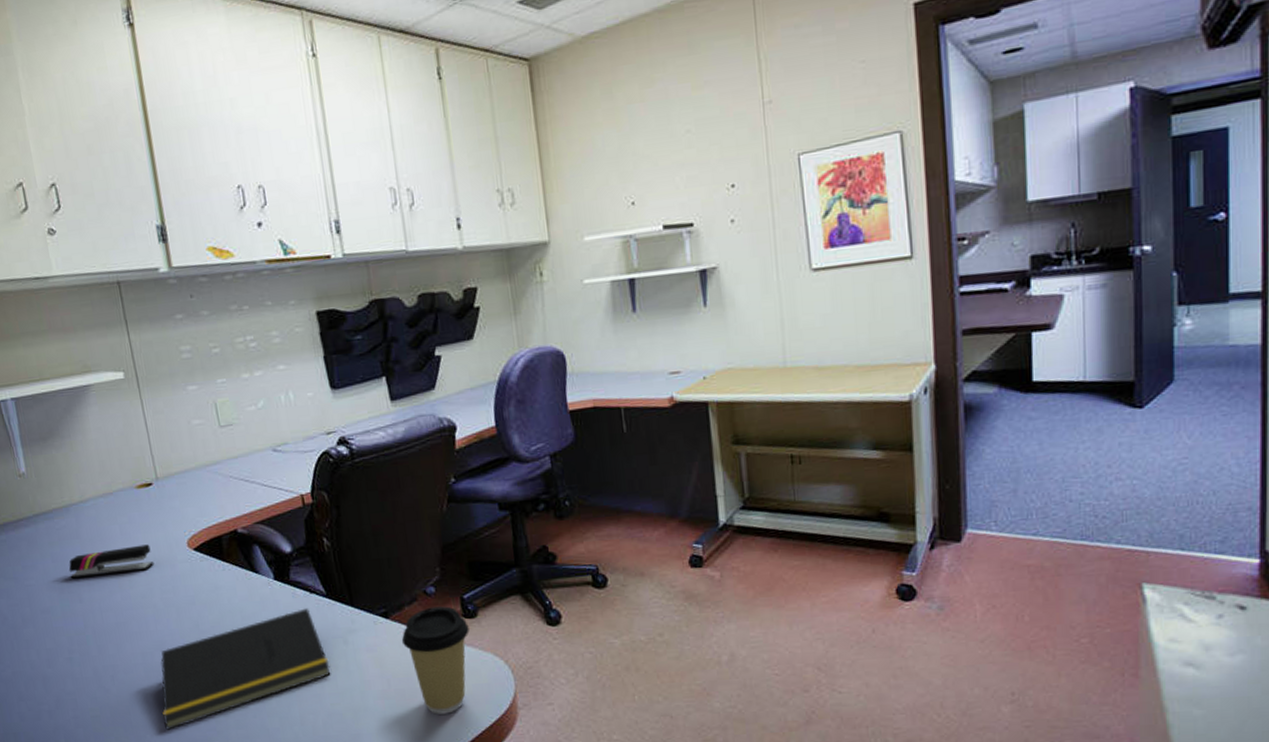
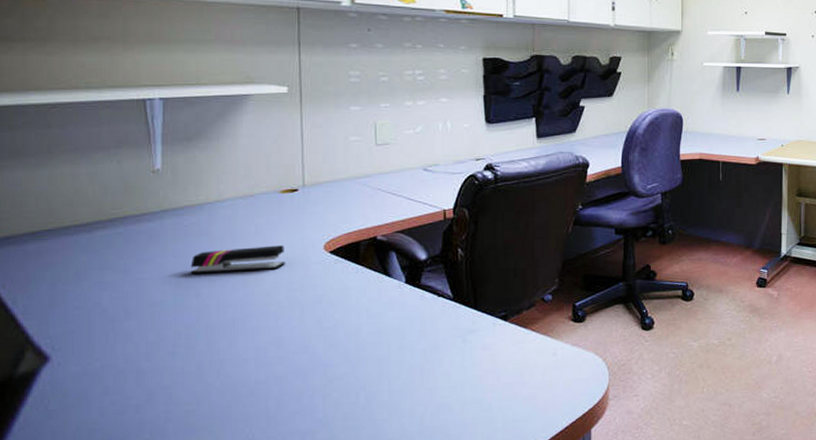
notepad: present [160,608,331,730] -> none [266,310,446,423]
coffee cup: present [401,606,469,714] -> none [516,312,577,405]

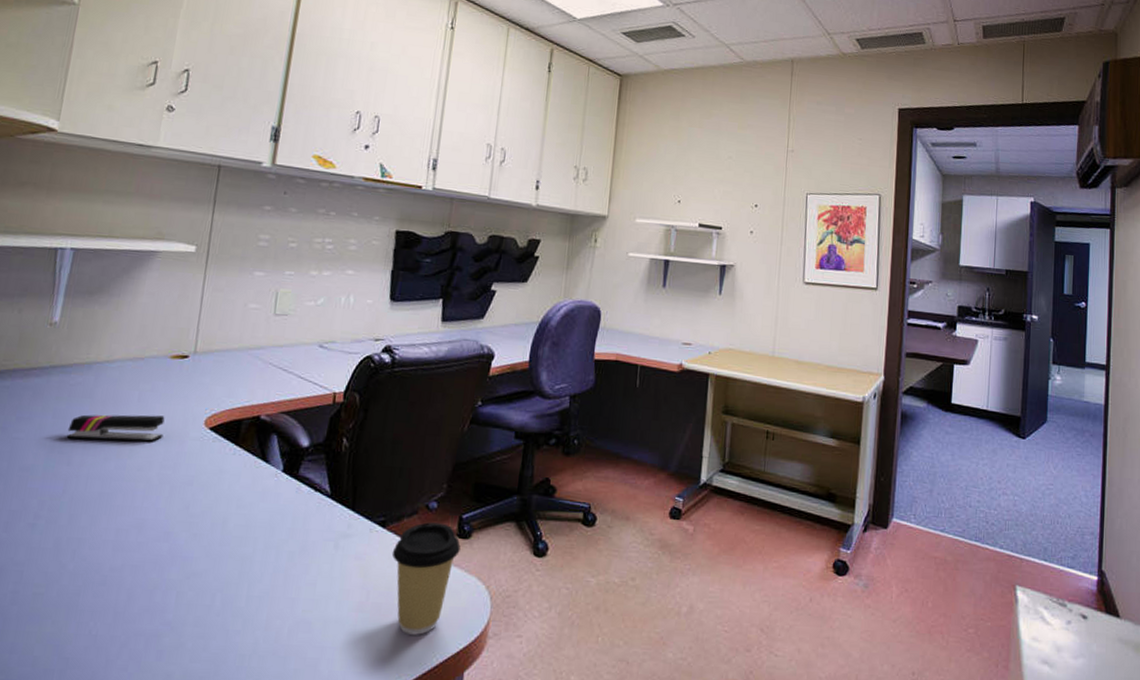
coffee cup: none [516,312,577,405] -> present [392,522,461,635]

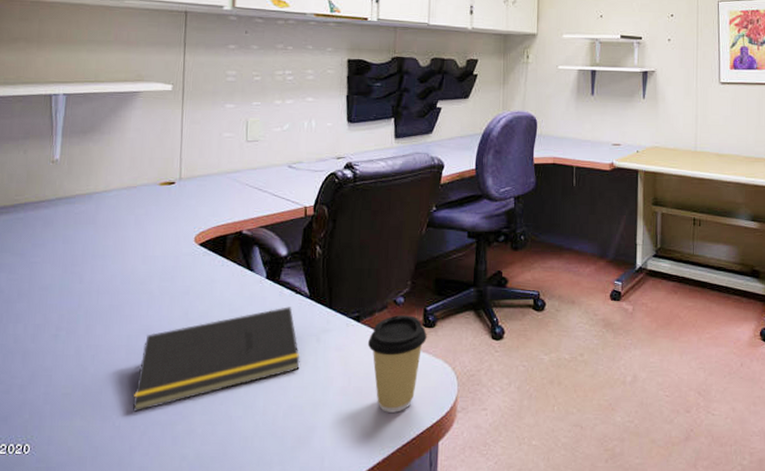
stapler: present [66,414,165,442] -> none [76,235,160,261]
notepad: none [114,505,313,619] -> present [132,307,300,412]

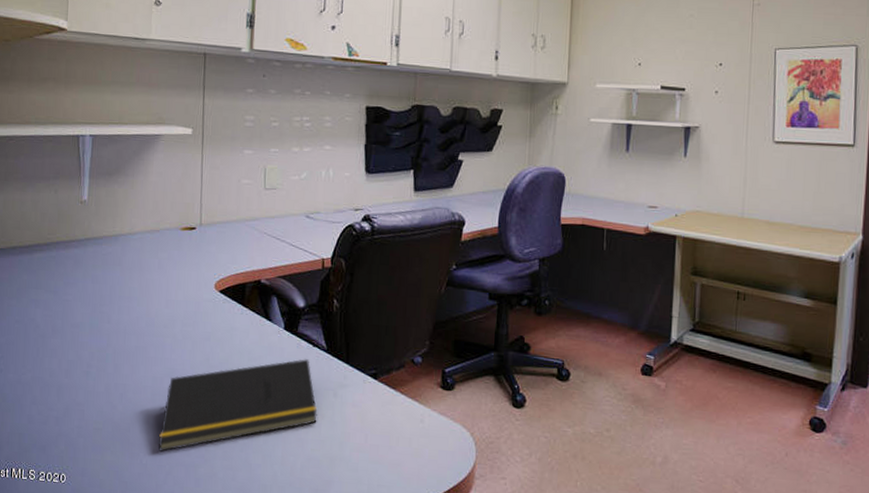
coffee cup: present [367,315,427,413] -> none [384,375,445,474]

